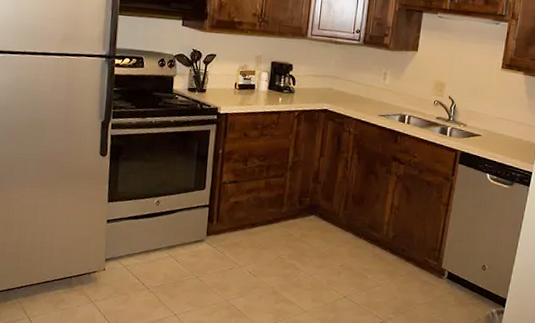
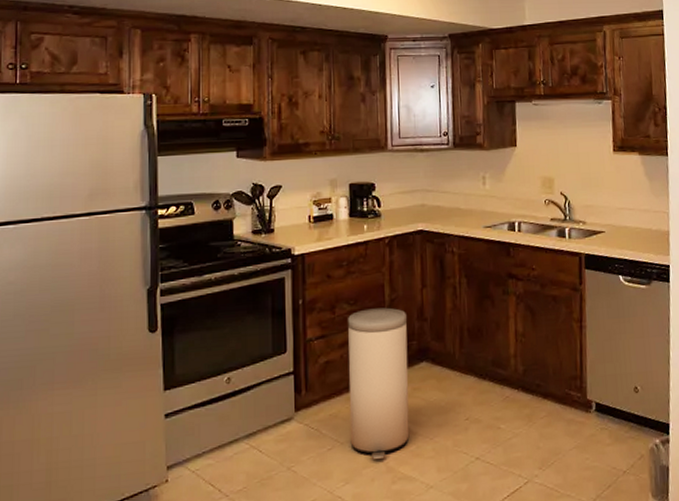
pedal bin: none [246,166,304,284] -> present [348,307,410,460]

